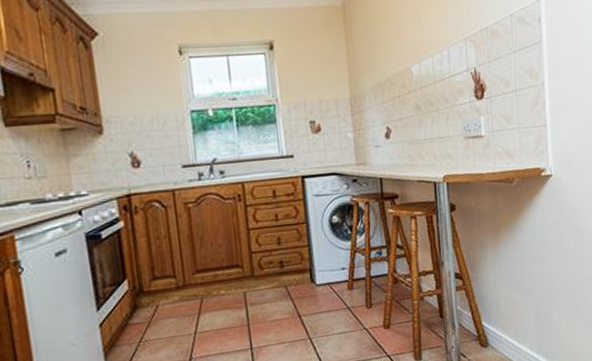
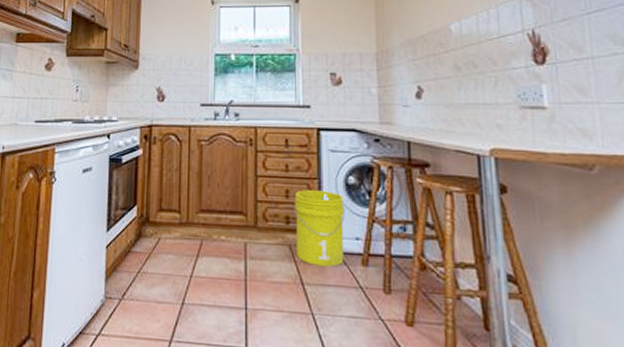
bucket: none [285,232,333,299] -> present [293,190,345,267]

